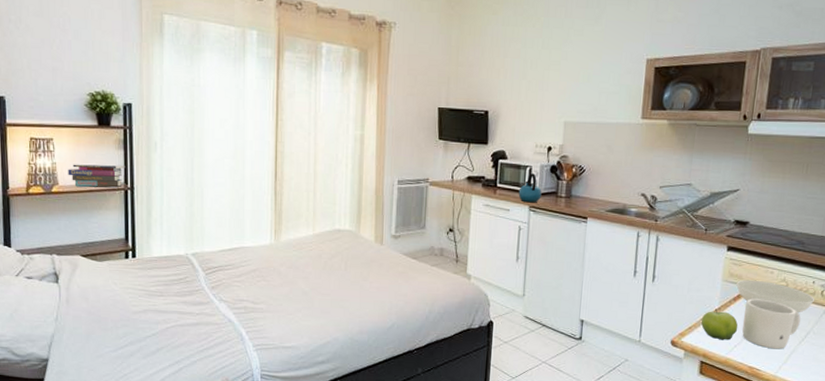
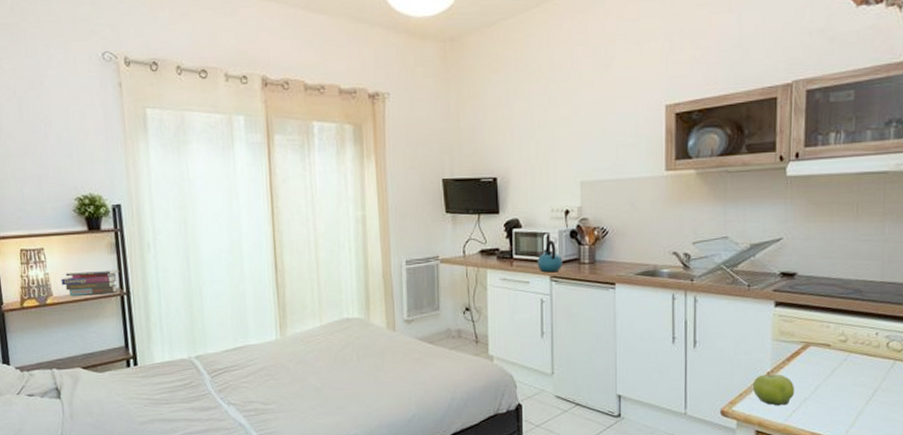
bowl: present [736,279,815,313] -> none [789,336,881,370]
mug: present [741,298,801,350] -> none [799,357,866,412]

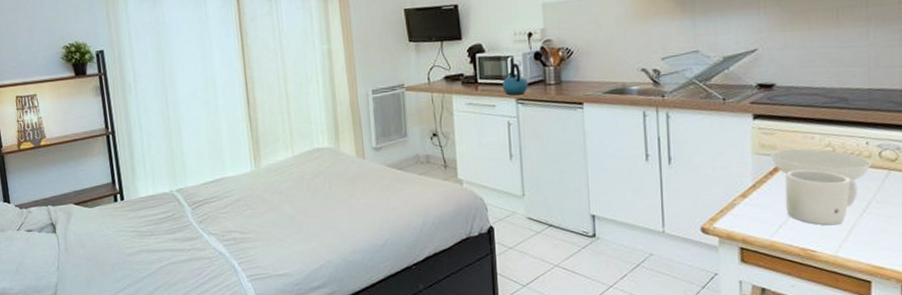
books: present [61,269,120,296] -> none [52,111,105,137]
fruit: present [752,372,795,406] -> none [733,186,780,222]
bowl: none [789,336,881,370] -> present [771,148,873,181]
mug: none [799,357,866,412] -> present [785,169,857,226]

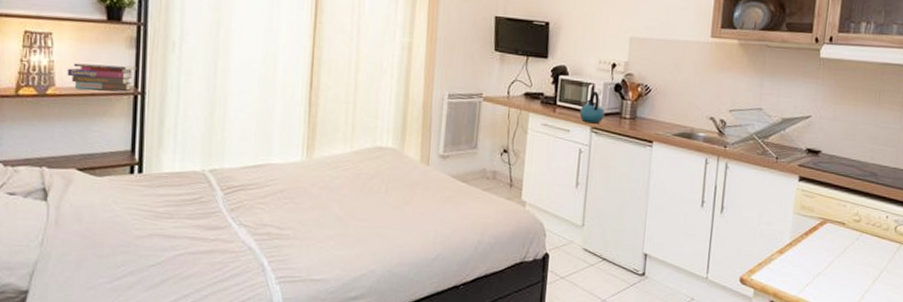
books: none [52,111,105,137] -> present [67,63,137,92]
bowl: present [771,148,873,181] -> none [808,212,889,250]
mug: present [785,169,857,226] -> none [813,233,874,289]

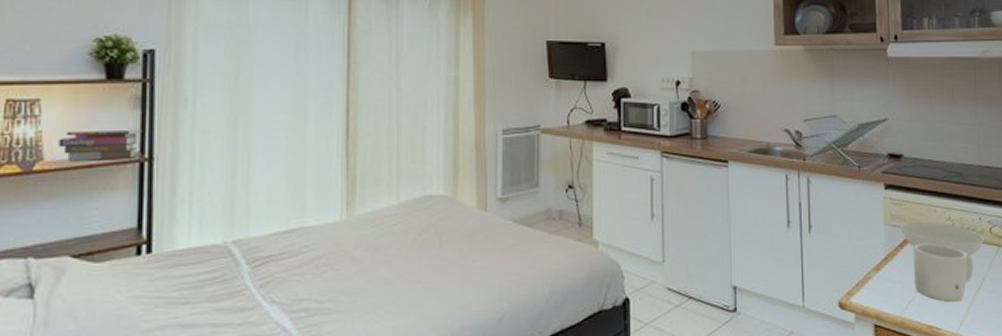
kettle: present [579,91,605,124] -> none [647,112,674,148]
bowl: none [808,212,889,250] -> present [900,221,985,256]
mug: none [813,233,874,289] -> present [913,243,974,302]

